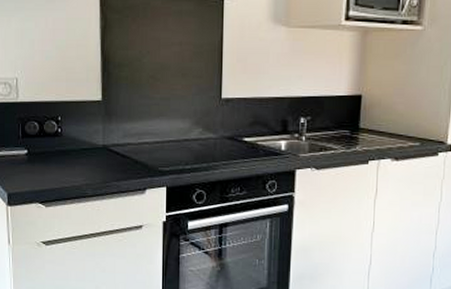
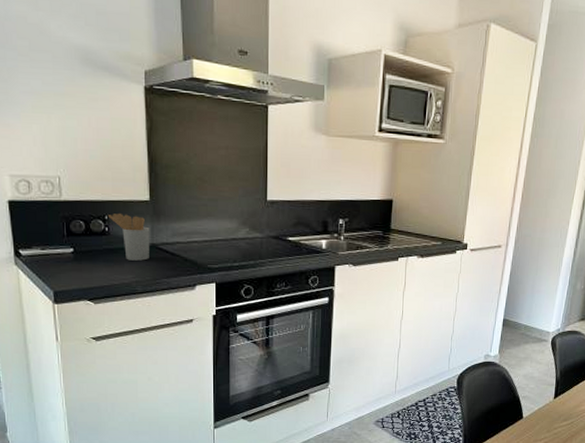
utensil holder: none [60,113,102,163] -> present [107,212,150,261]

